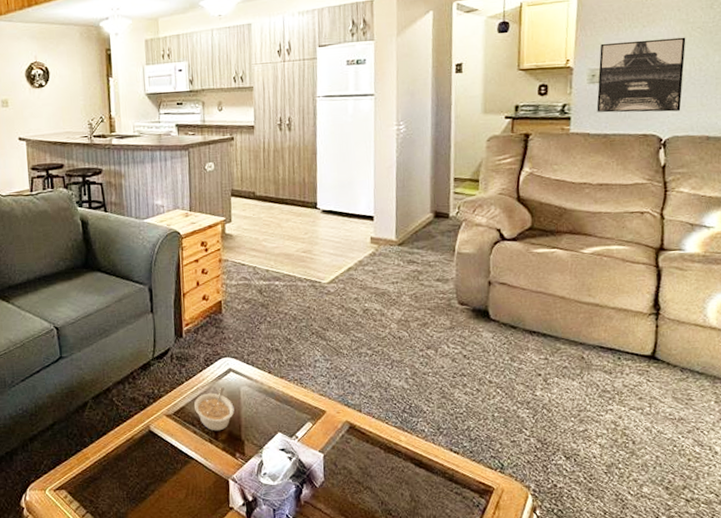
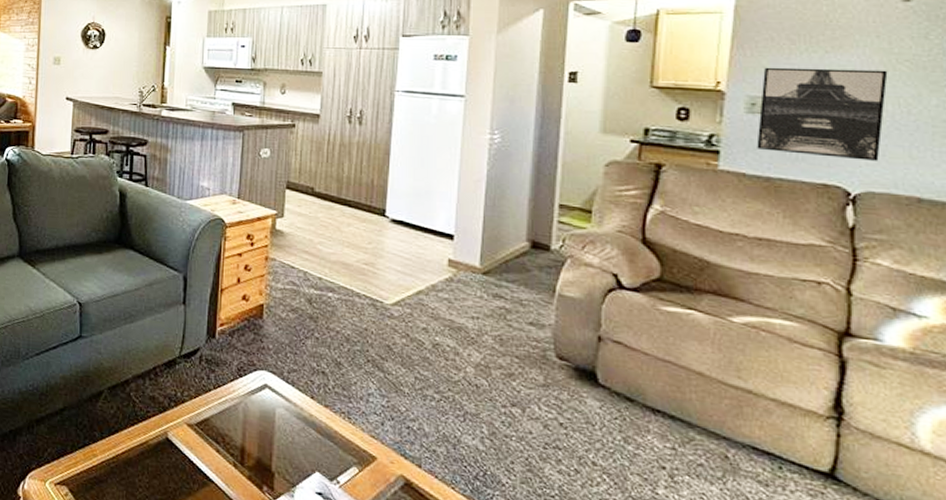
legume: present [194,387,235,431] -> none [221,404,266,456]

